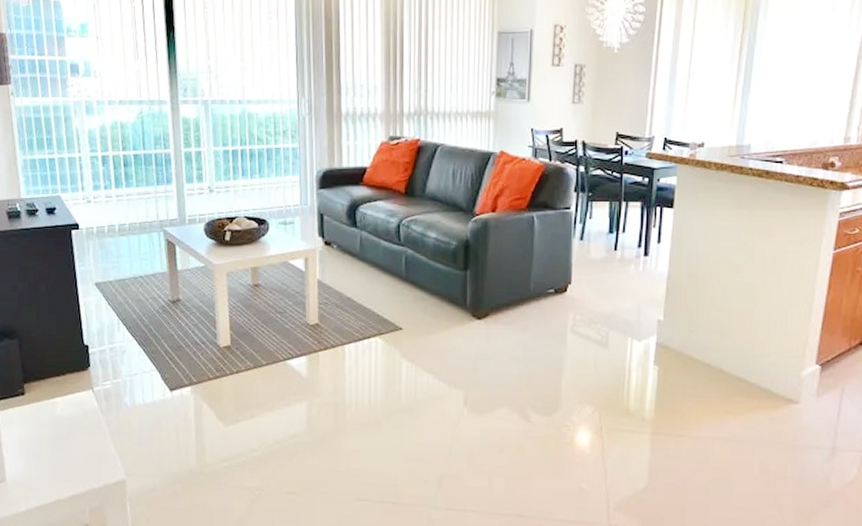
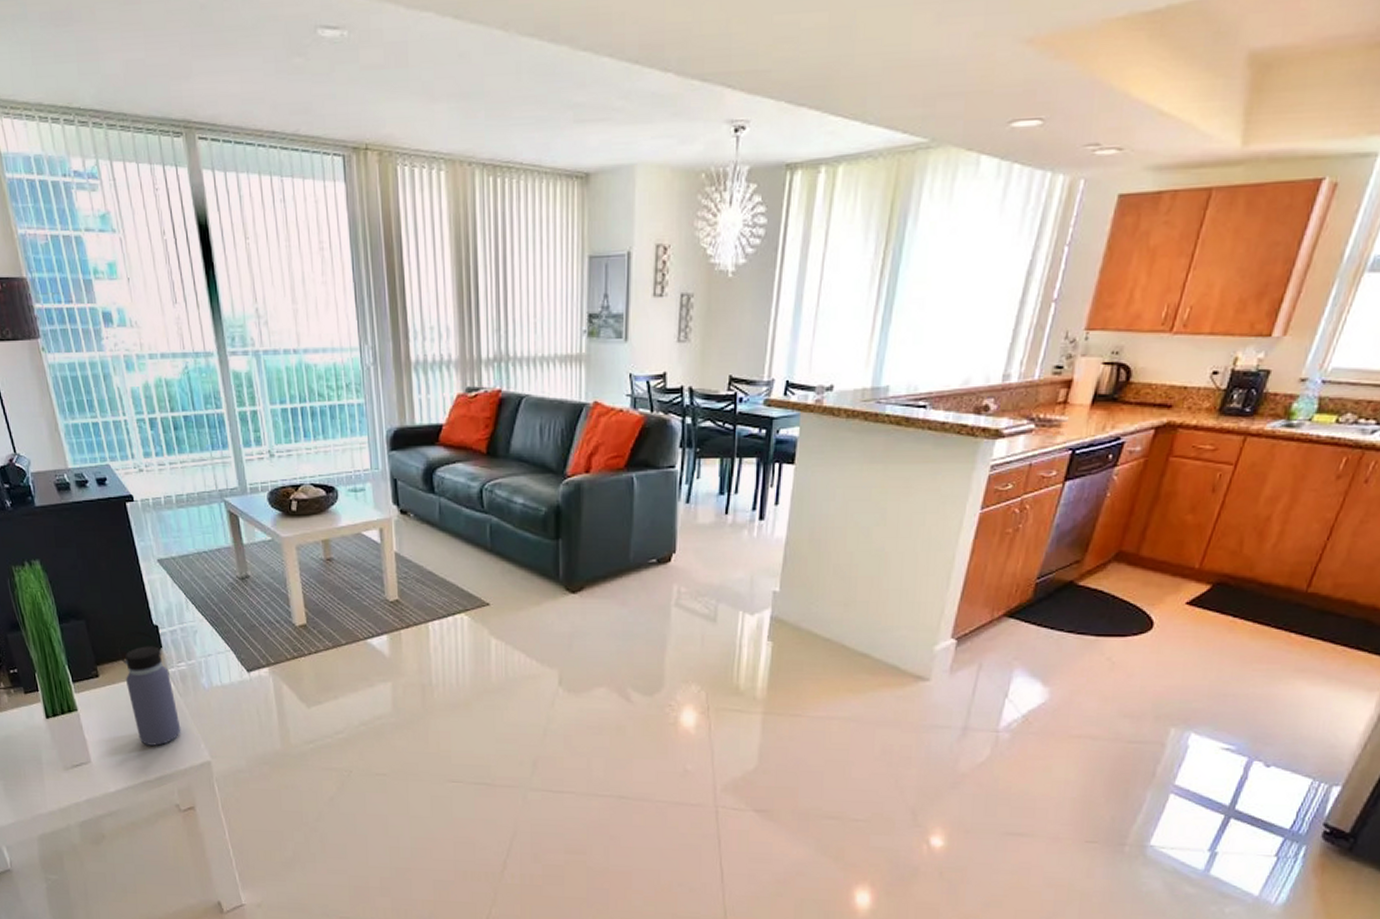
water bottle: none [47,350,100,464] -> present [118,631,181,746]

